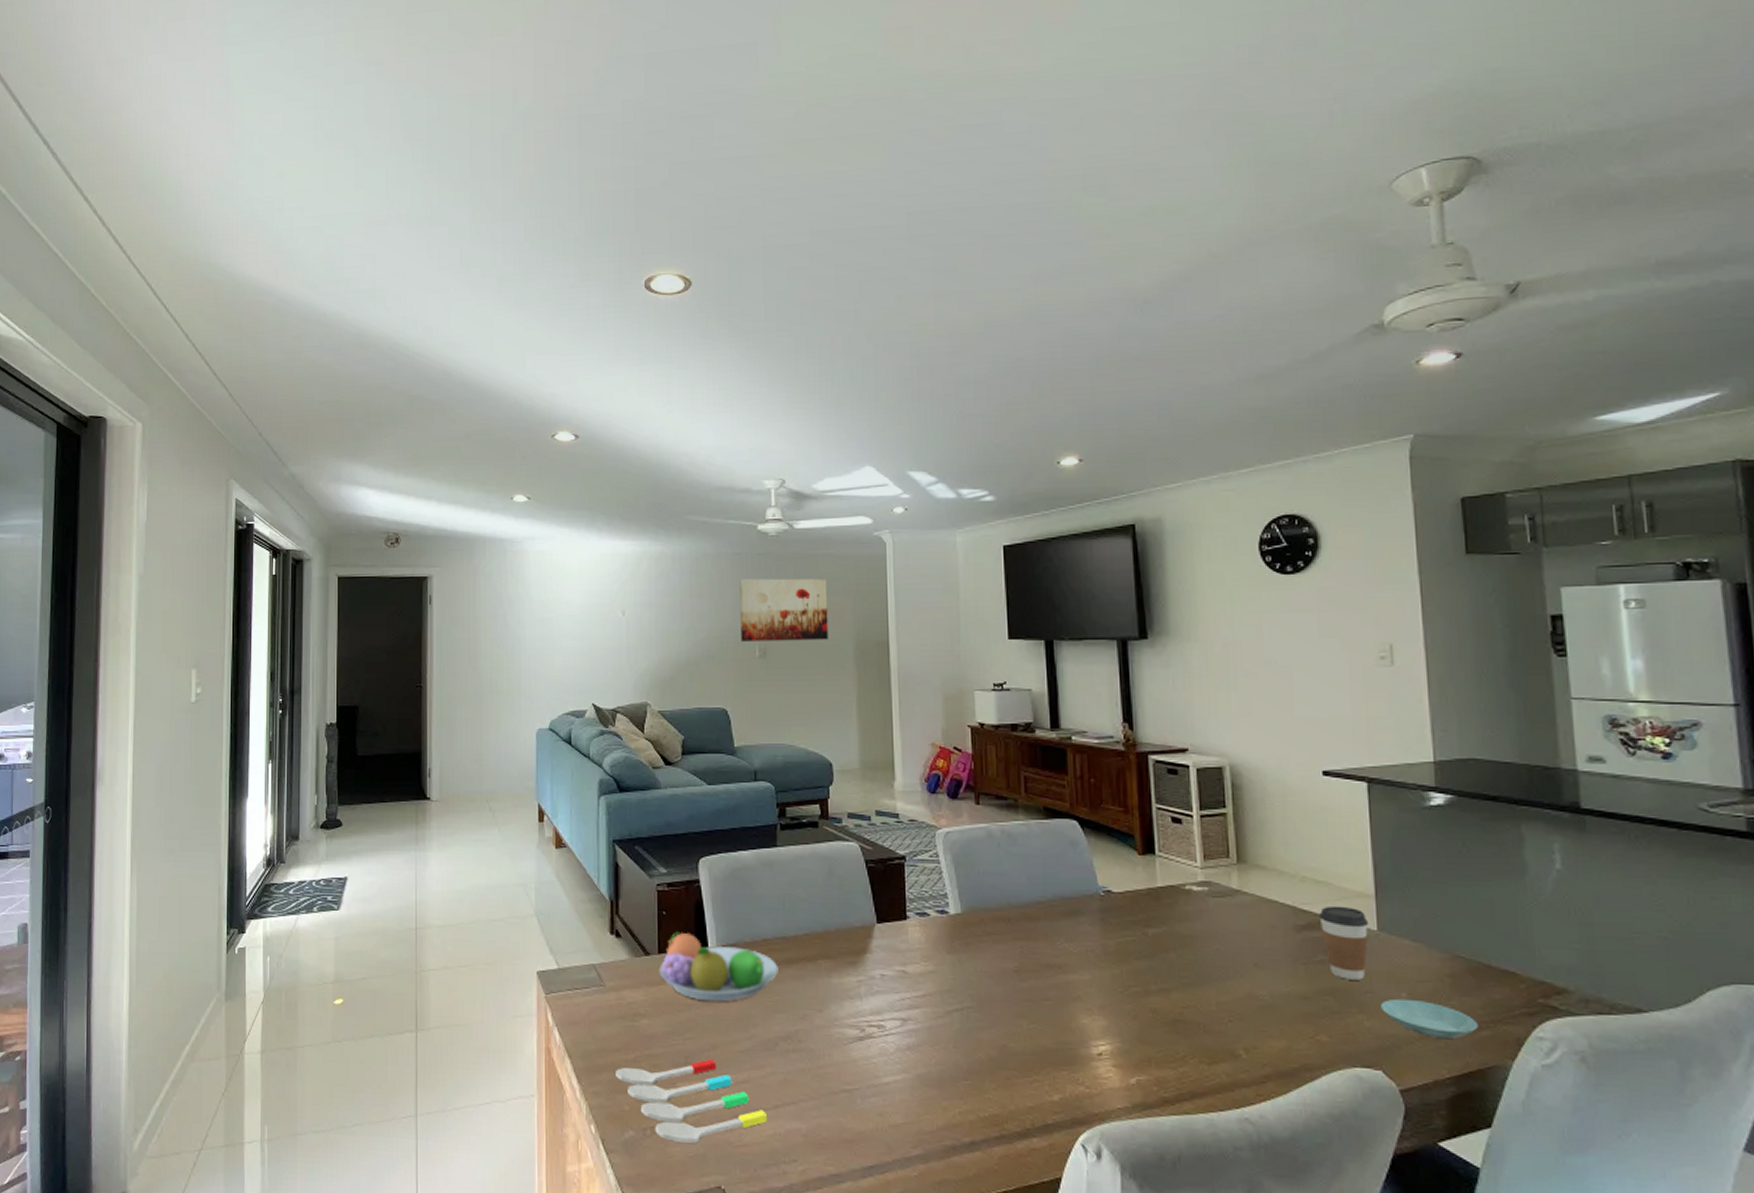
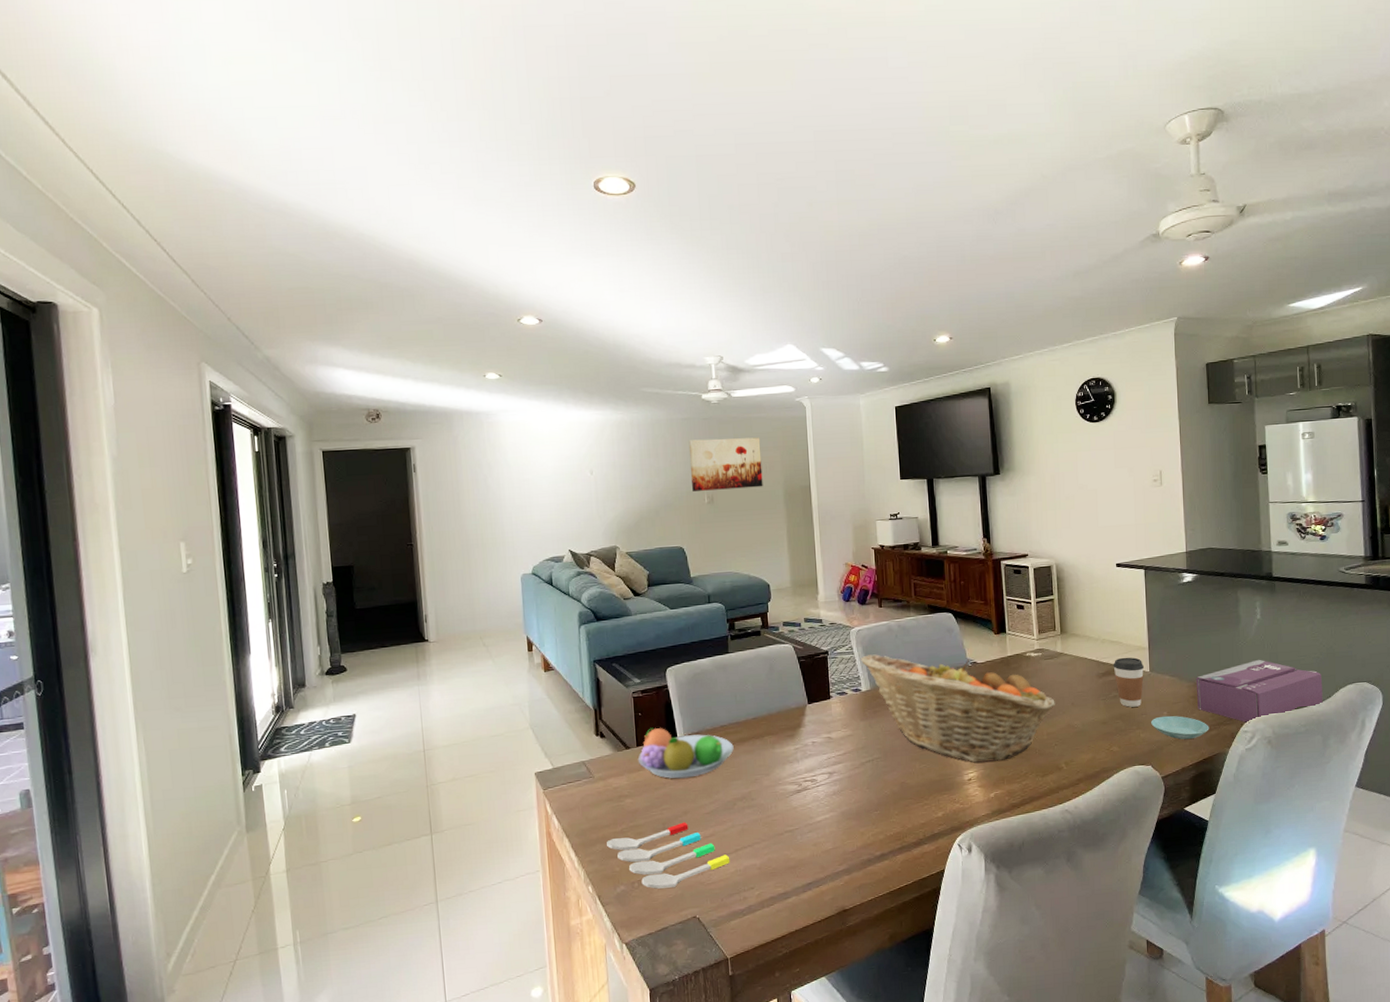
fruit basket: none [948,866,1231,1033] -> present [860,654,1056,763]
tissue box: none [1453,930,1678,1027] -> present [1196,659,1323,723]

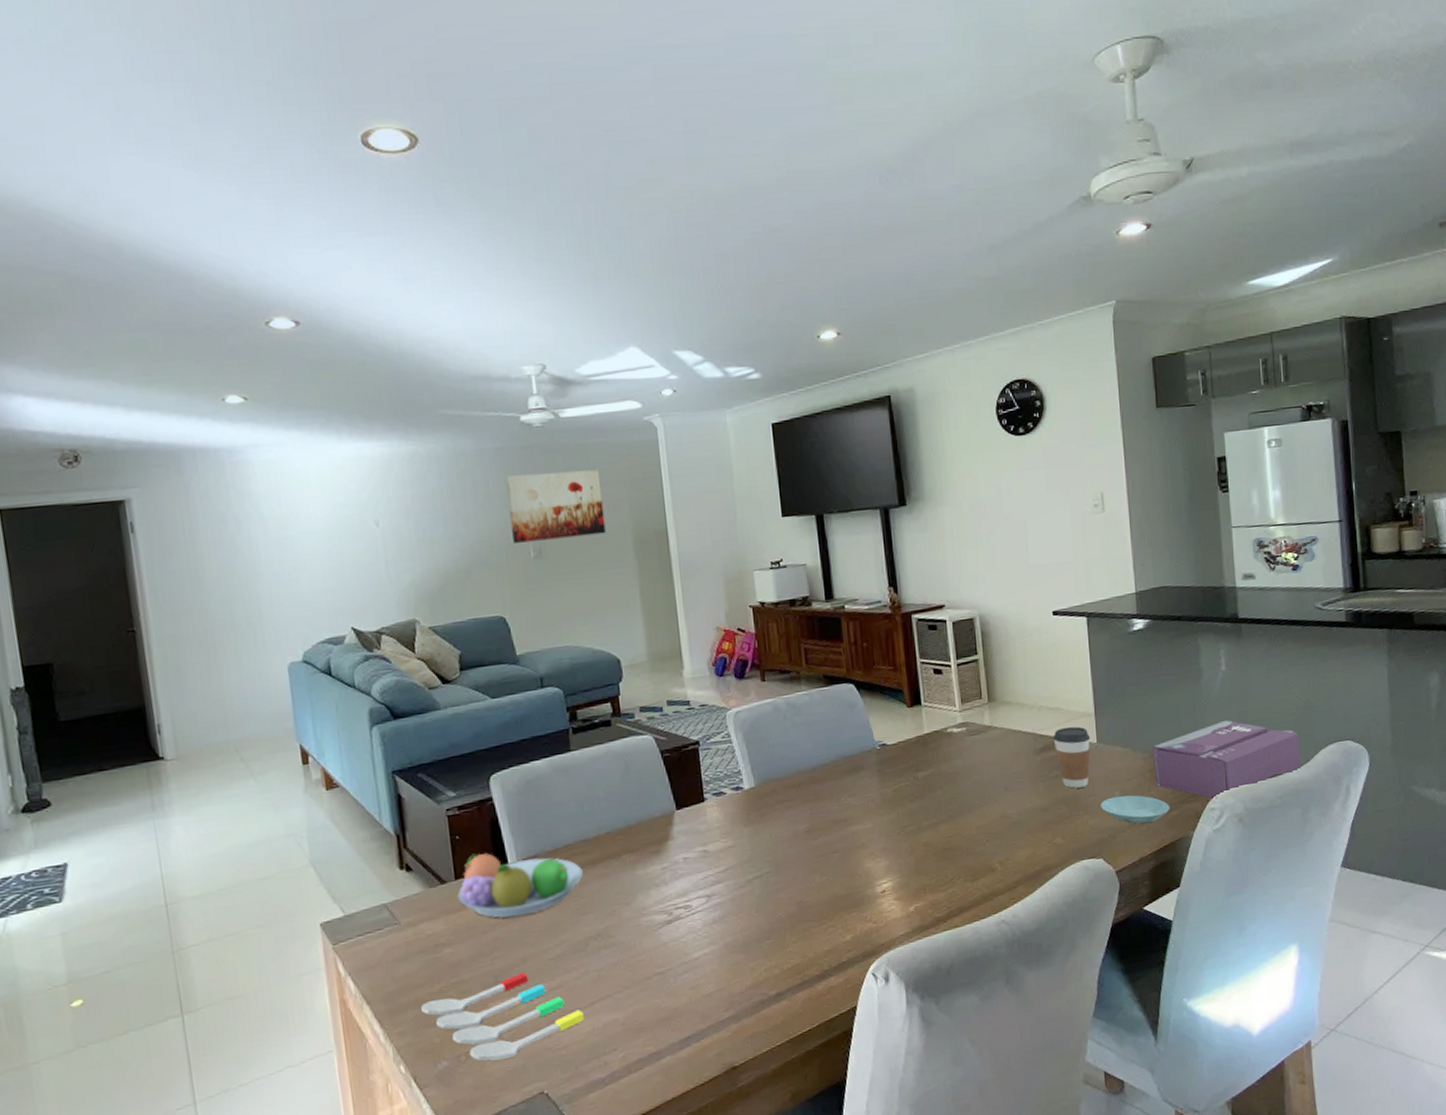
fruit basket: present [860,654,1056,763] -> none [740,739,986,870]

